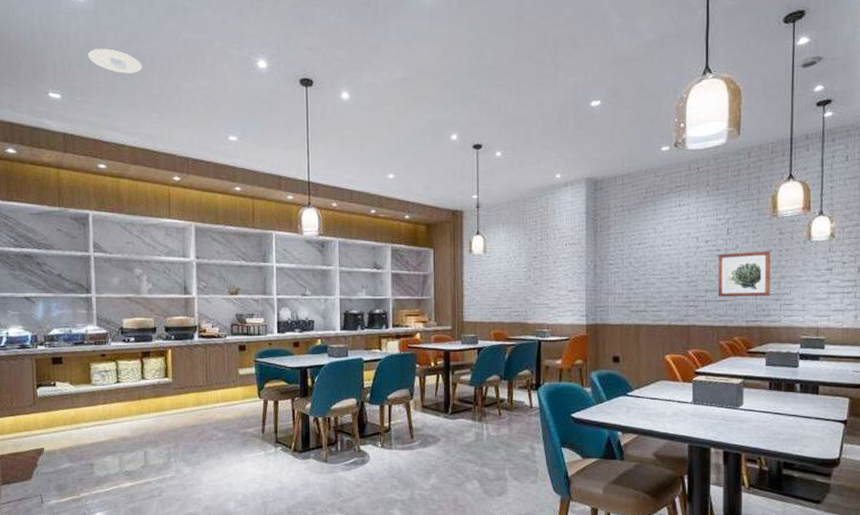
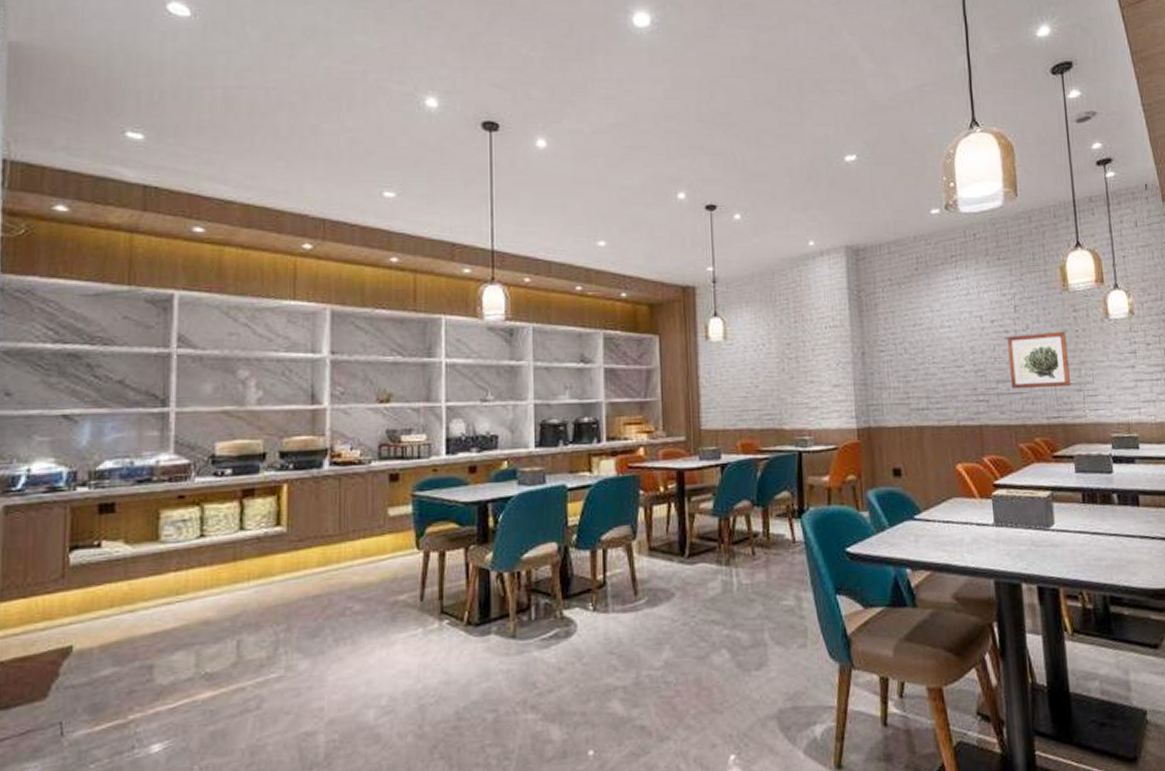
recessed light: present [88,49,142,74] -> none [189,77,266,110]

